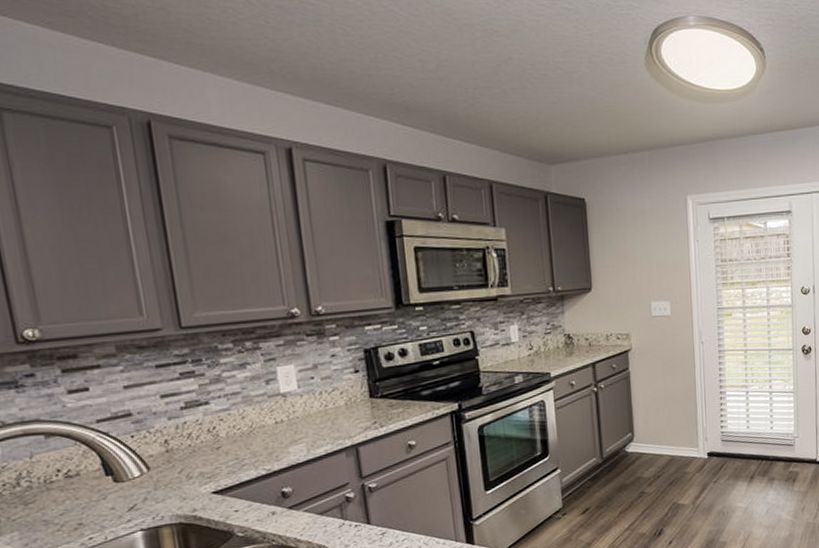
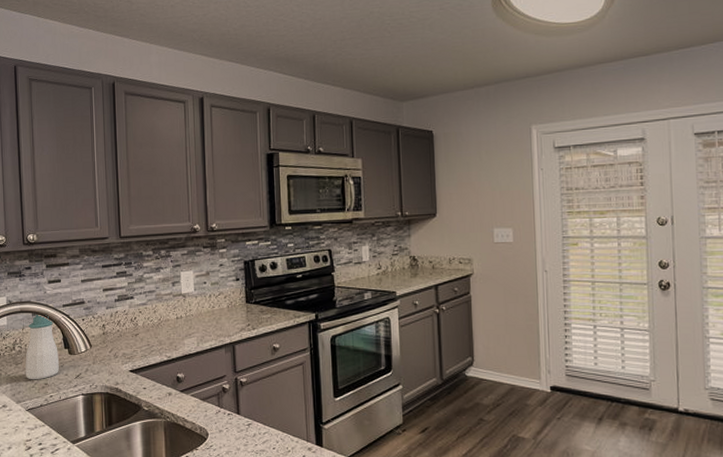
soap bottle: none [39,435,100,522] -> present [25,315,59,380]

